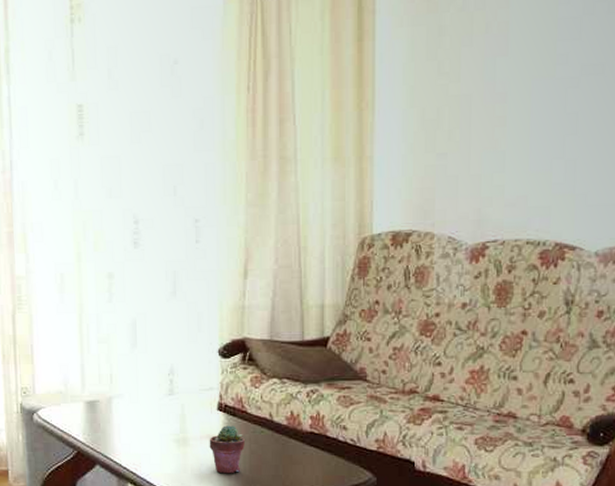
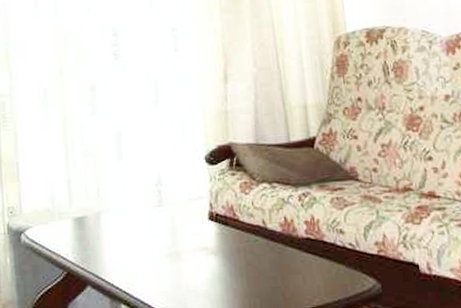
potted succulent: present [209,425,245,474] -> none [202,235,240,289]

